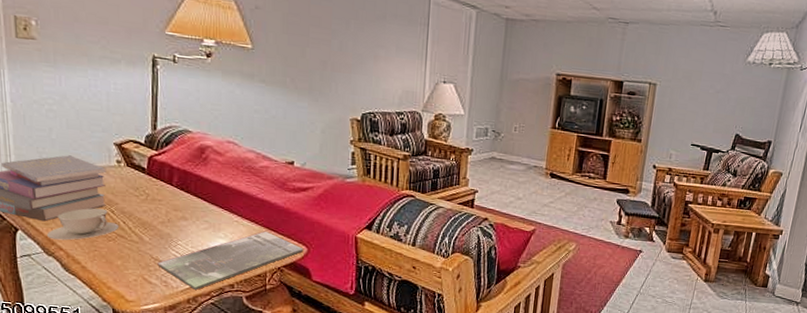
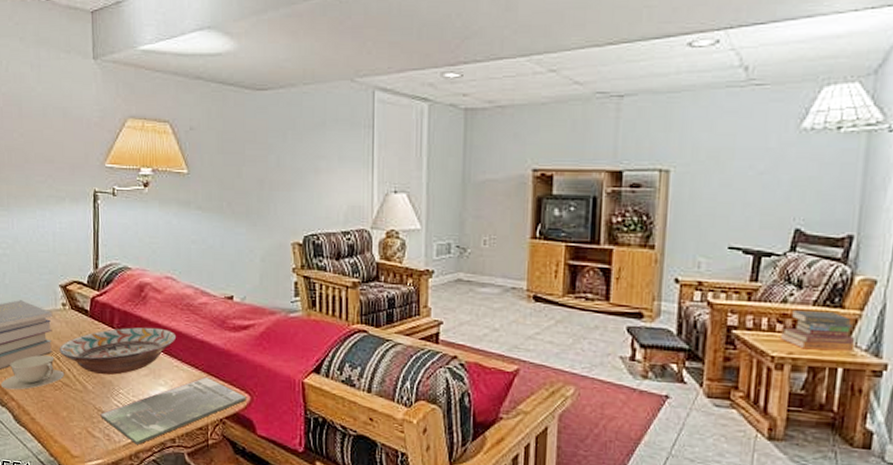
decorative bowl: none [113,185,236,228] -> present [59,327,176,375]
books: none [719,192,765,221] -> present [781,310,855,351]

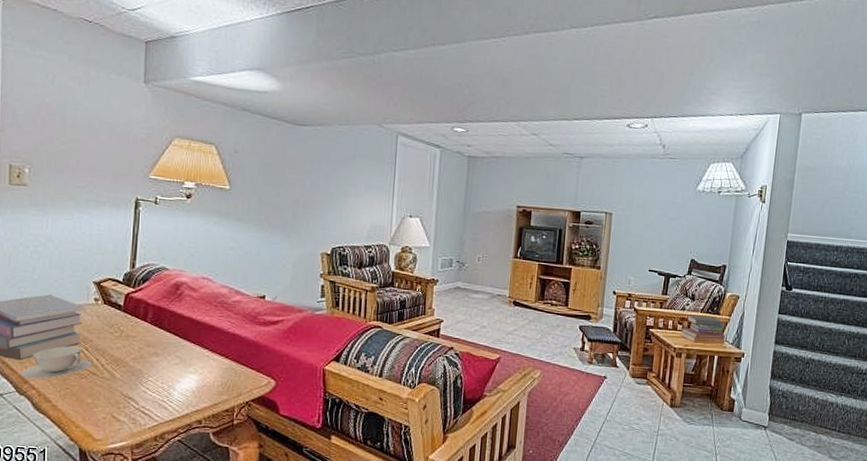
decorative bowl: present [59,327,176,375] -> none [88,321,208,365]
magazine: present [100,376,247,445] -> none [127,365,272,427]

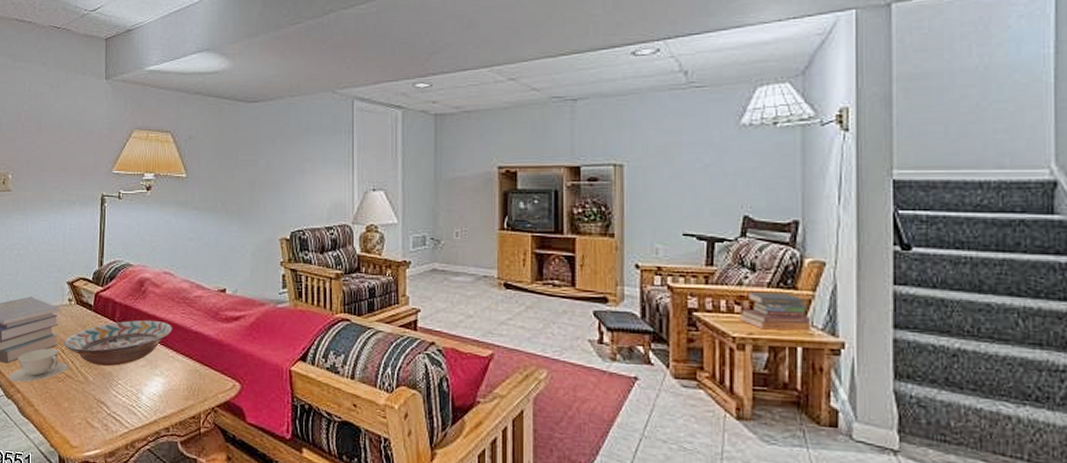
decorative bowl: none [88,321,208,365] -> present [64,319,172,367]

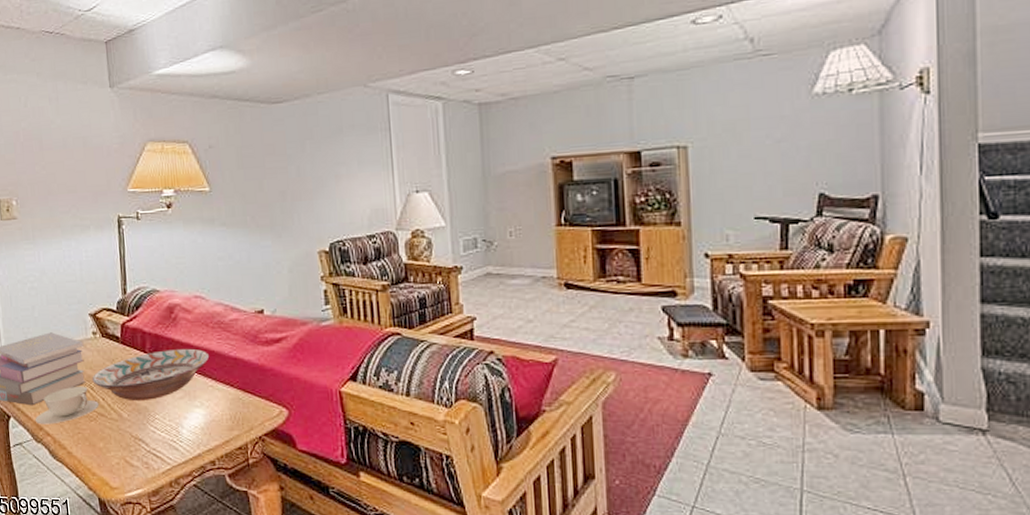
books: present [740,292,812,331] -> none [818,274,894,314]

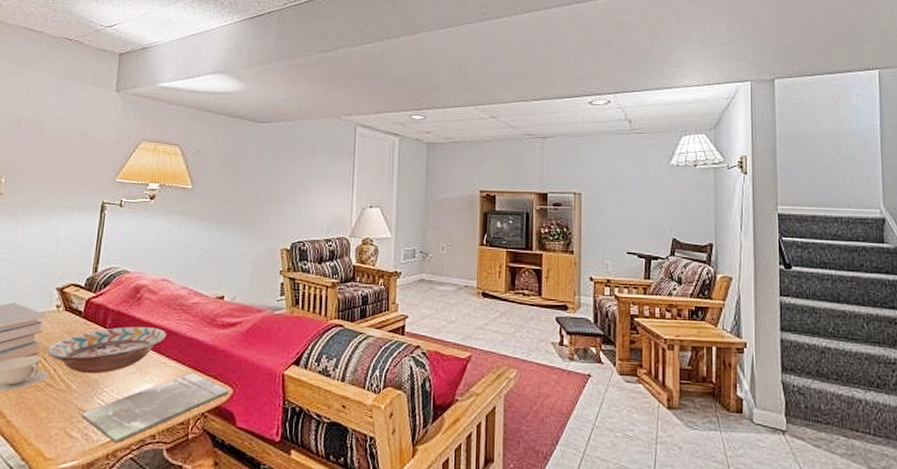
magazine: none [137,394,285,470] -> present [81,372,229,443]

